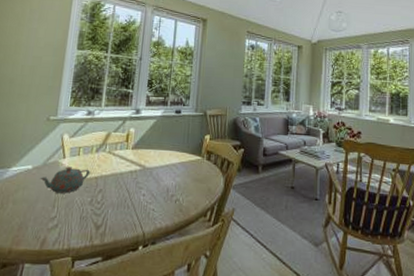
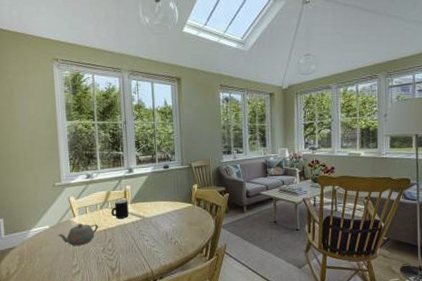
mug: none [107,144,129,166] -> present [110,200,129,219]

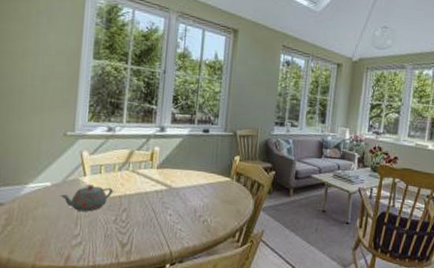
mug: present [110,200,129,219] -> none [130,163,154,185]

